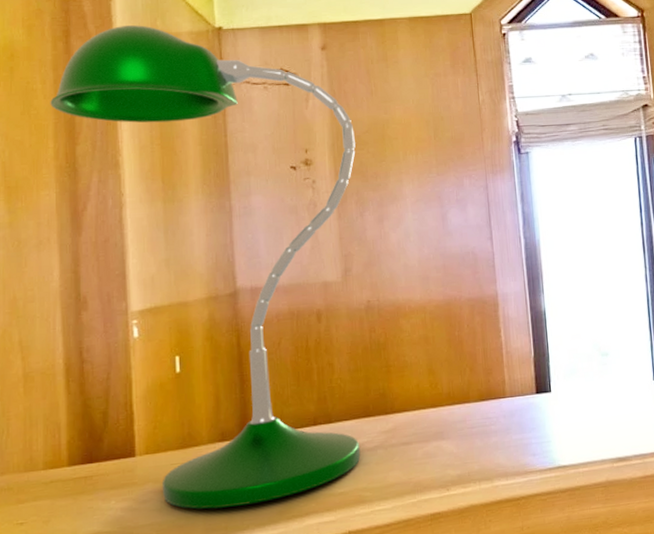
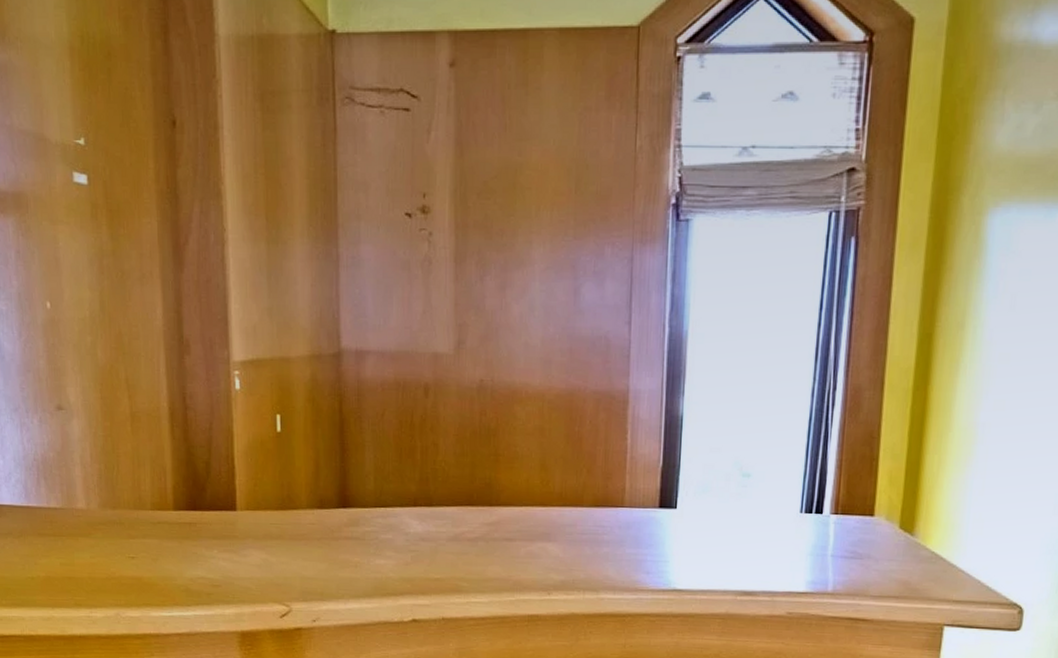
desk lamp: present [50,25,361,509] -> none [149,23,481,575]

